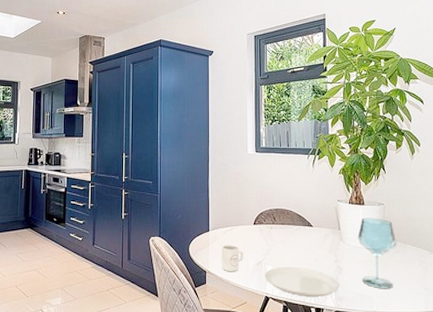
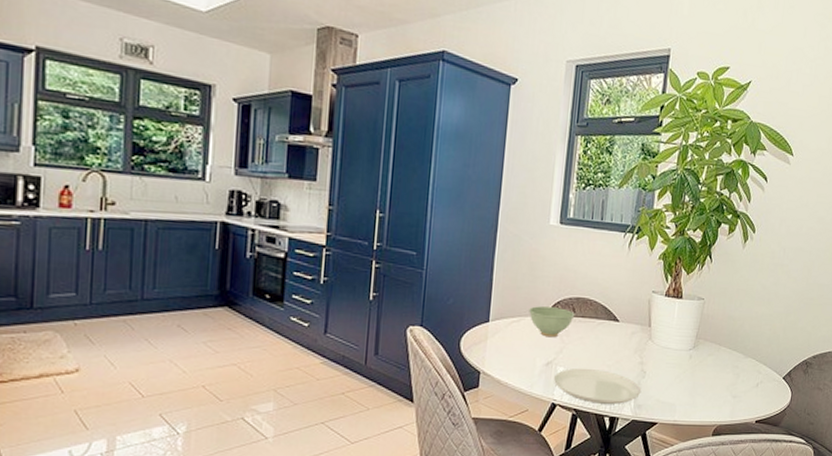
mug: present [221,245,244,272] -> none [500,340,531,374]
bowl: none [239,217,276,242] -> present [529,306,575,338]
wine glass: present [357,218,397,288] -> none [667,313,712,395]

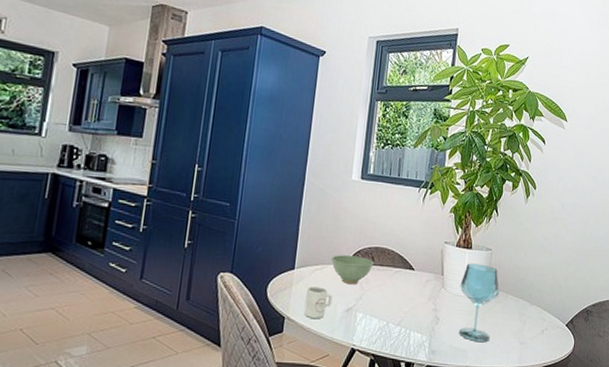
mug: none [500,340,531,374] -> present [304,286,333,319]
plate: present [554,368,642,404] -> none [354,314,435,350]
wine glass: none [667,313,712,395] -> present [459,263,500,341]

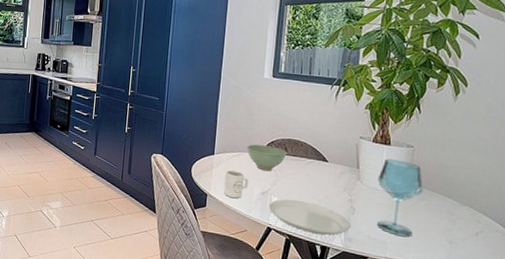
plate: none [354,314,435,350] -> present [269,199,352,236]

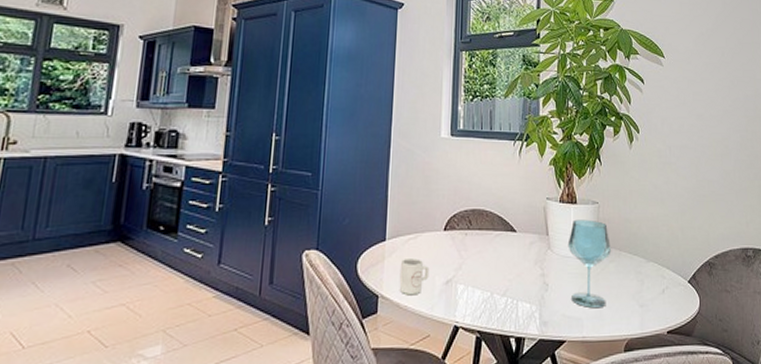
bowl: present [247,144,287,172] -> none [425,221,472,253]
plate: present [269,199,352,236] -> none [455,284,546,323]

